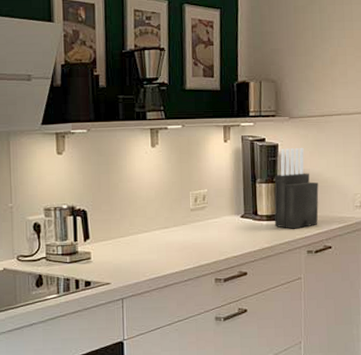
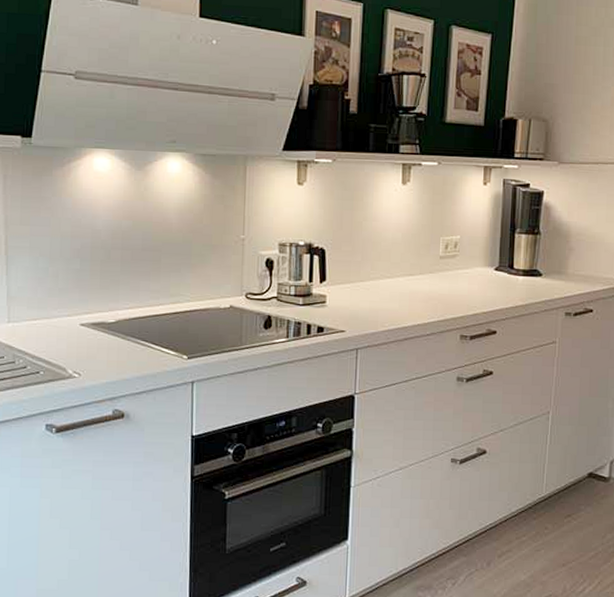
knife block: present [274,147,319,229] -> none [531,197,585,288]

